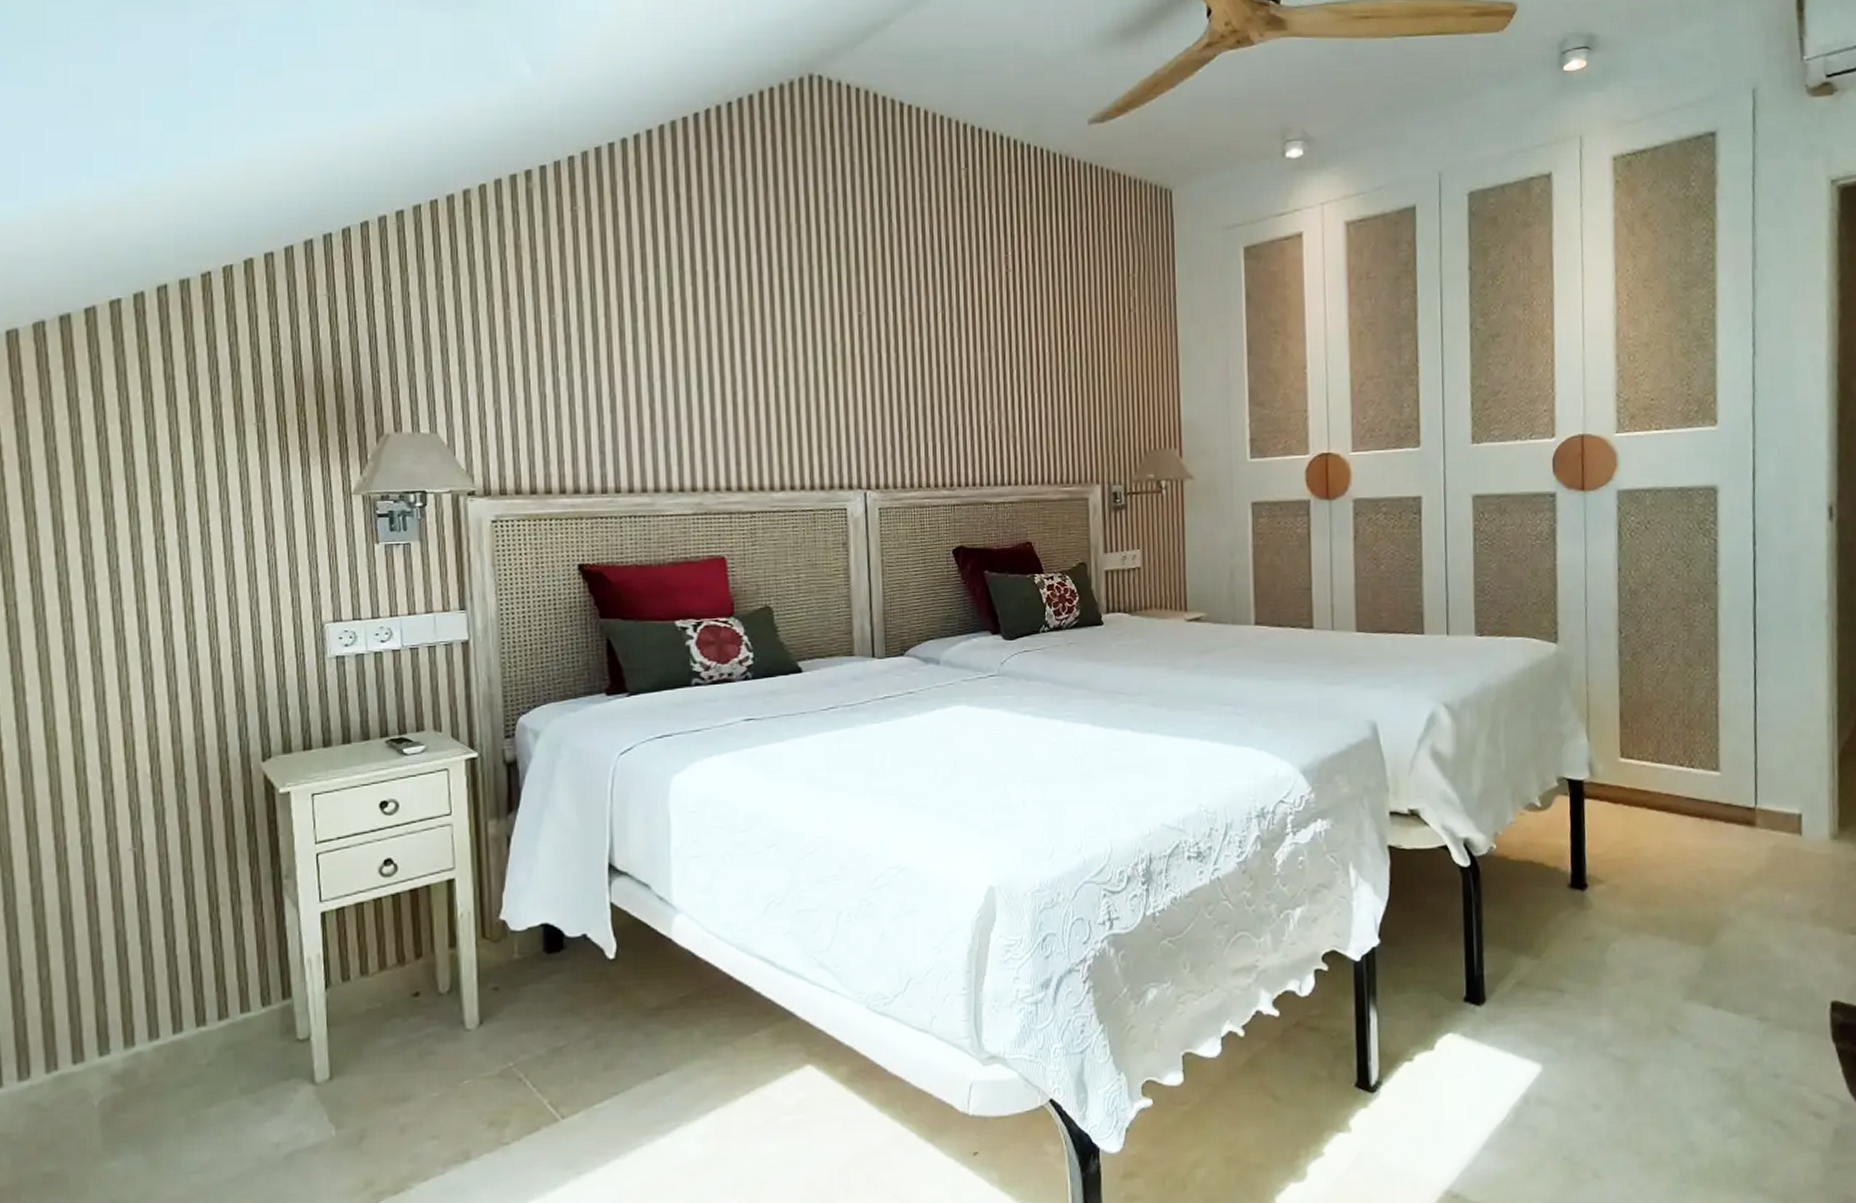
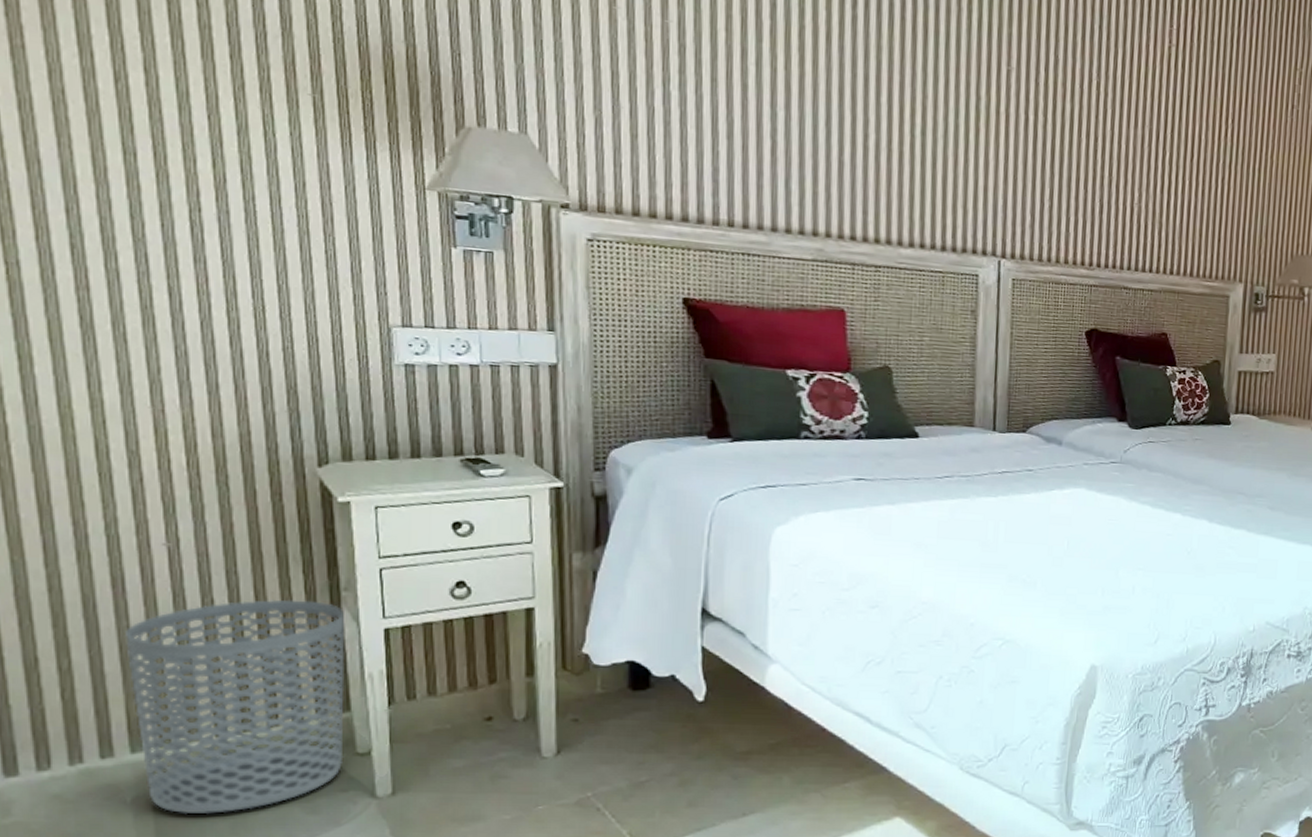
waste bin: none [96,891,287,1115] -> present [125,599,345,815]

